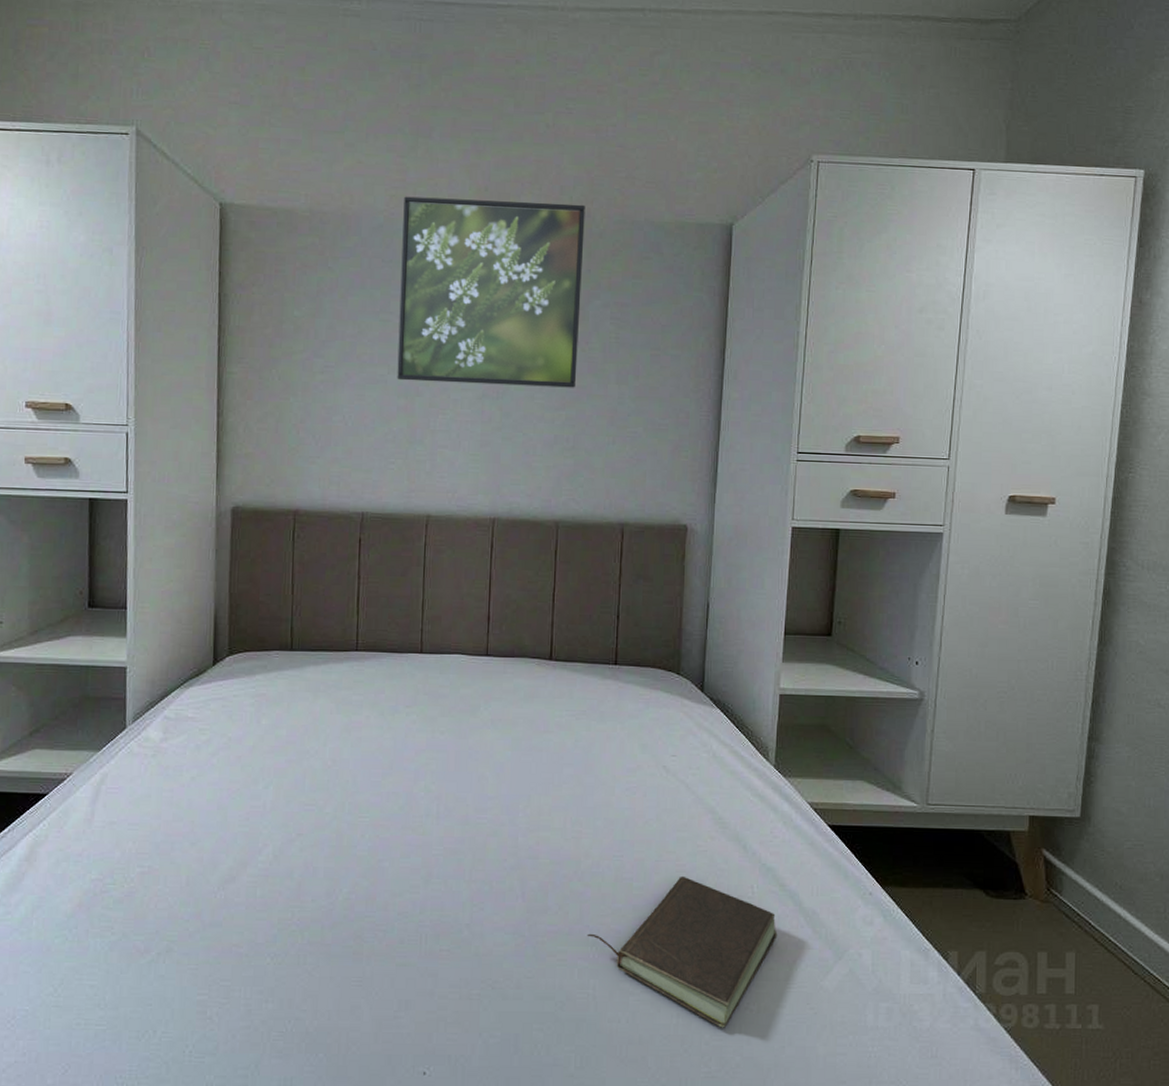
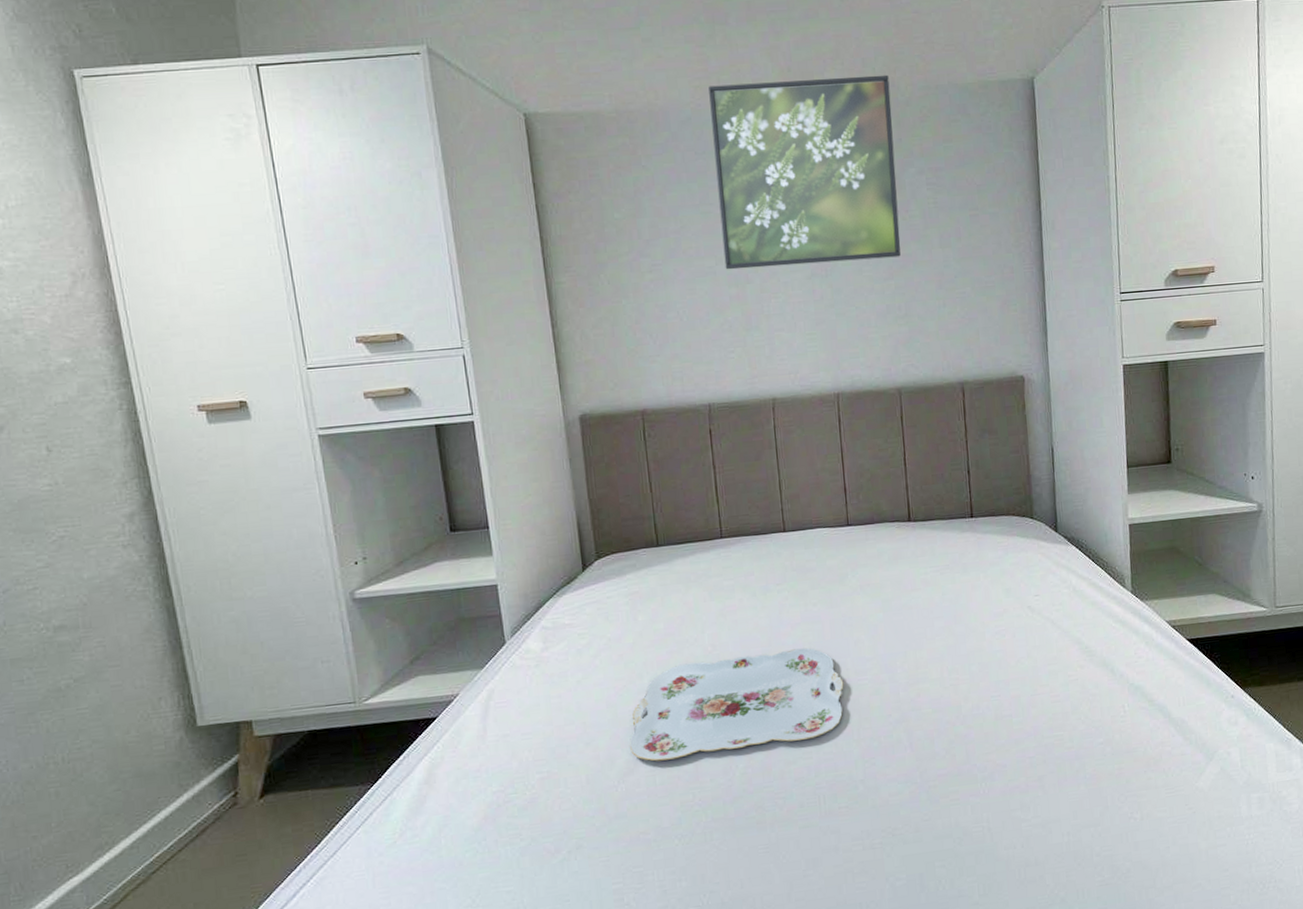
serving tray: none [235,775,462,873] -> present [629,648,844,762]
book: present [587,875,778,1028] -> none [975,705,1152,839]

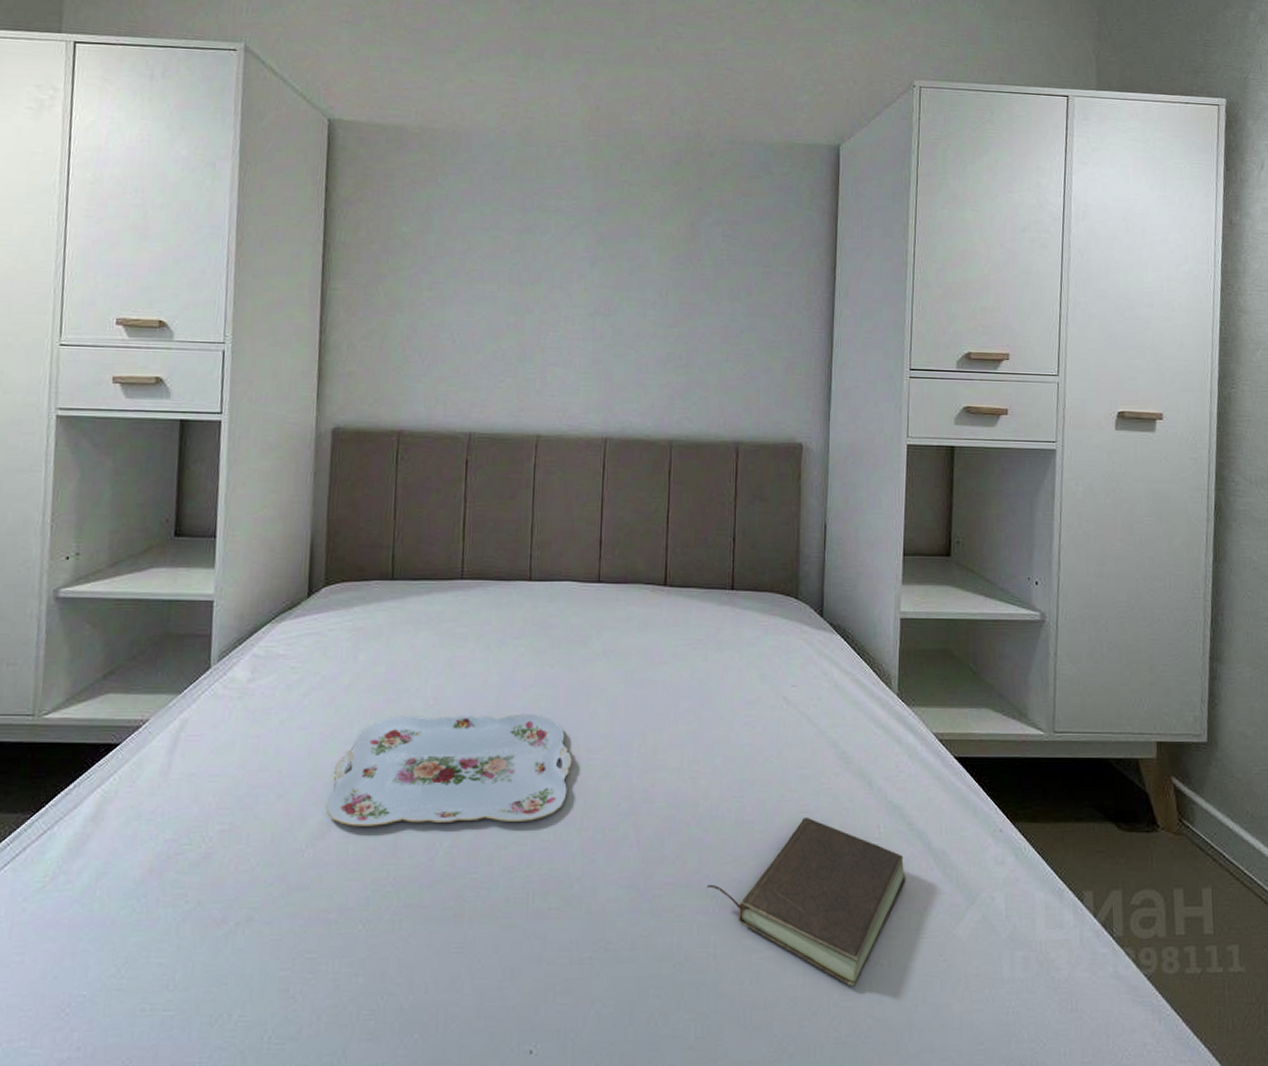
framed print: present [708,74,901,270] -> none [507,114,696,305]
book: none [975,705,1152,839] -> present [706,816,907,986]

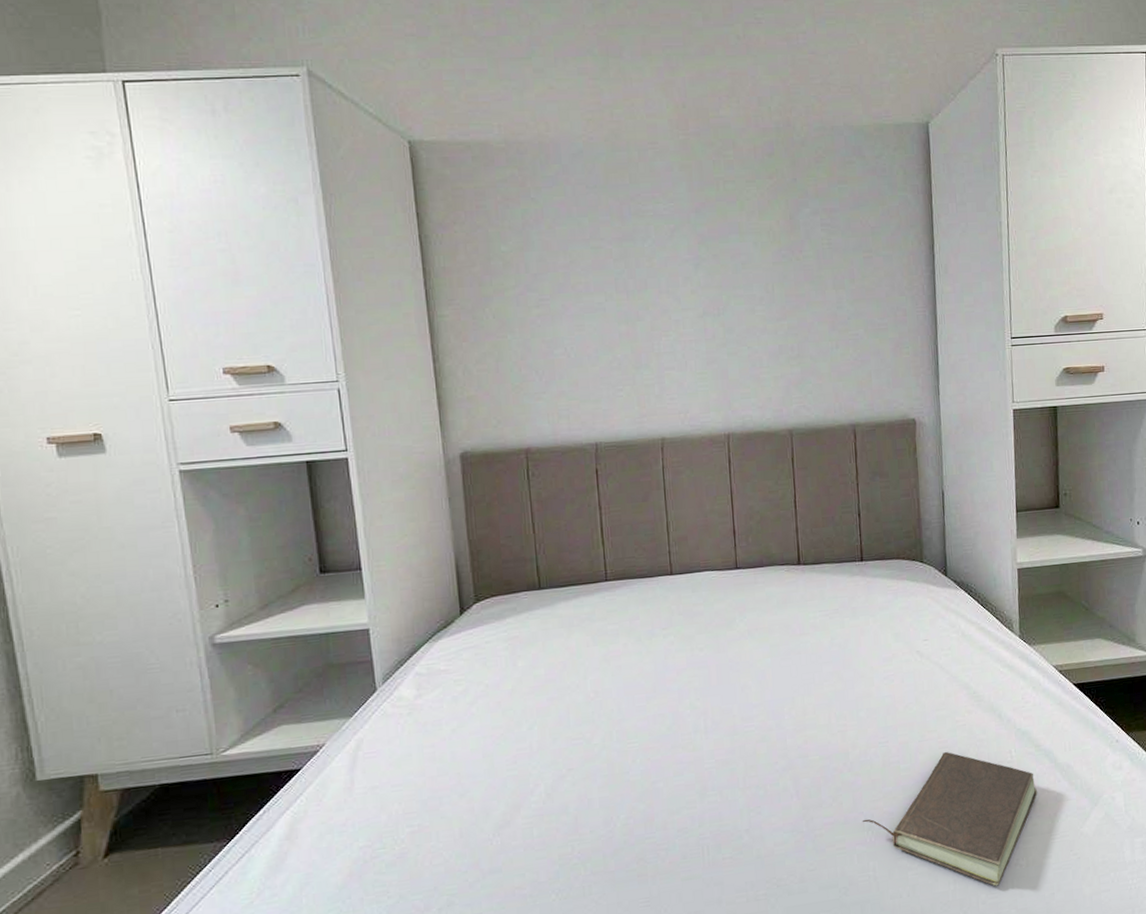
serving tray: present [326,714,572,827] -> none [506,694,730,813]

